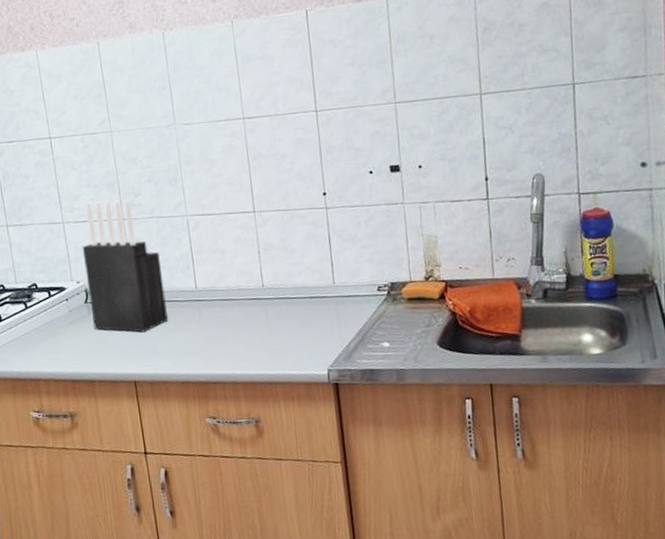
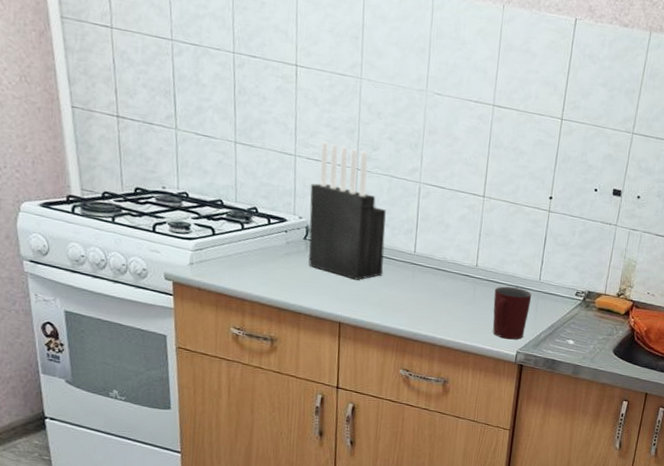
mug: none [288,298,331,358] -> present [493,286,532,340]

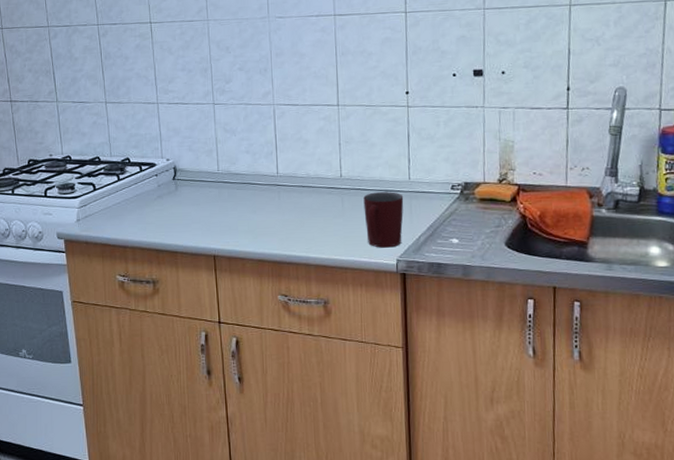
knife block: present [308,141,386,280] -> none [173,85,249,211]

